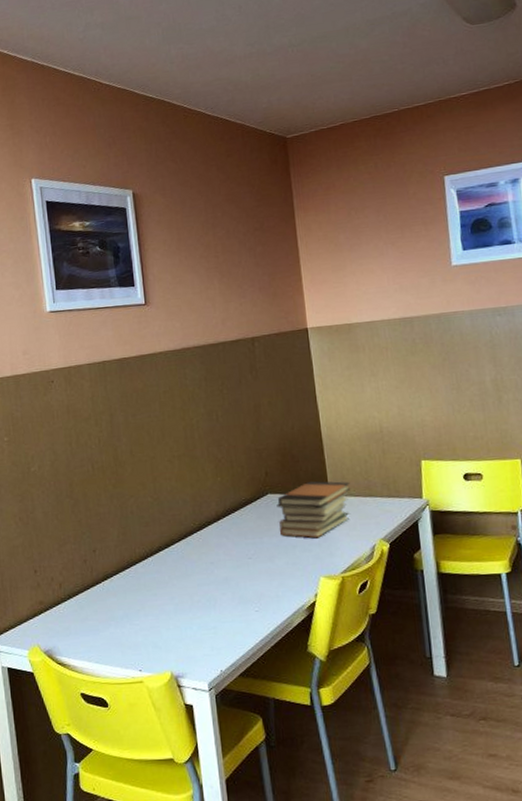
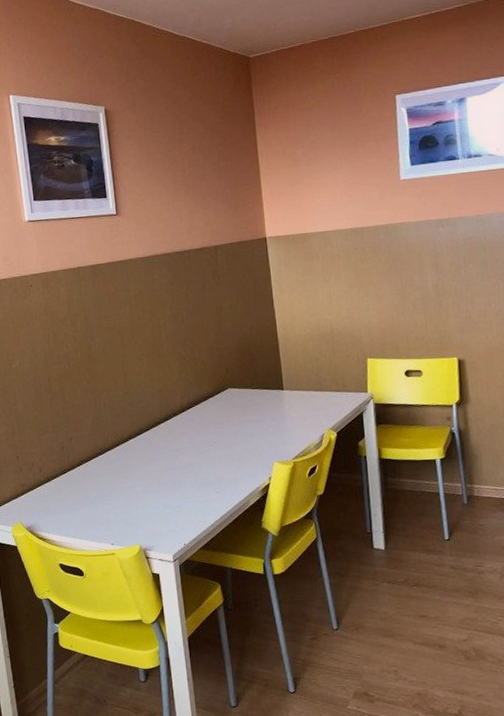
book stack: present [276,481,350,538] -> none [235,377,302,428]

